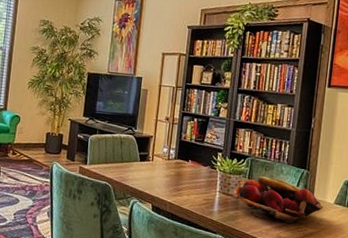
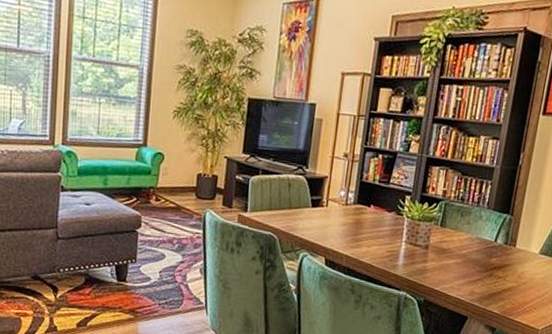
fruit basket: present [232,176,324,223] -> none [421,223,527,277]

